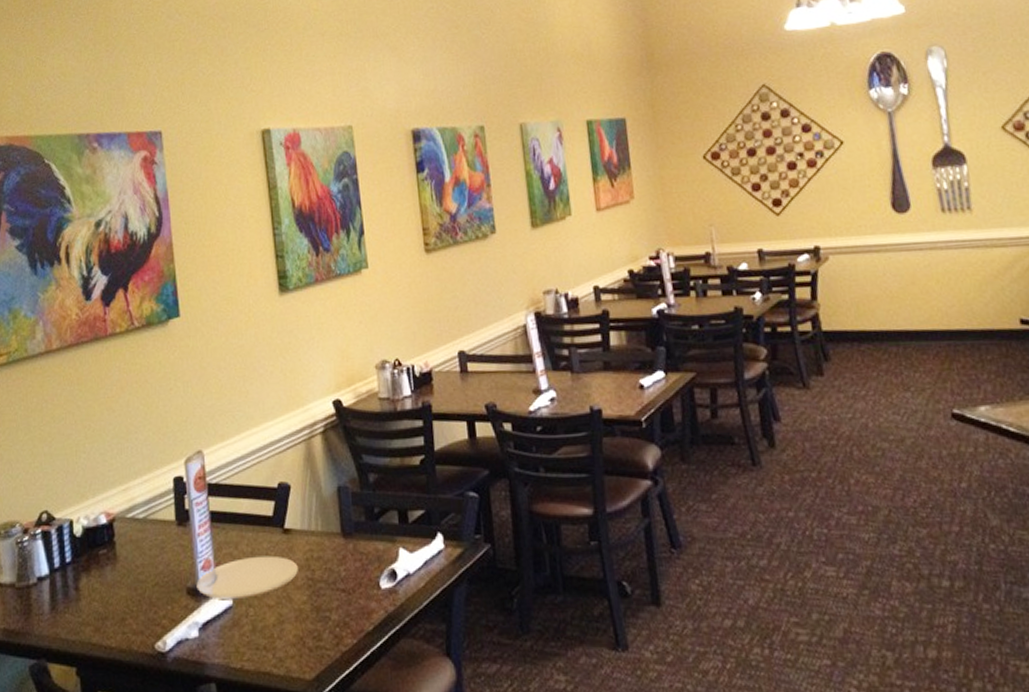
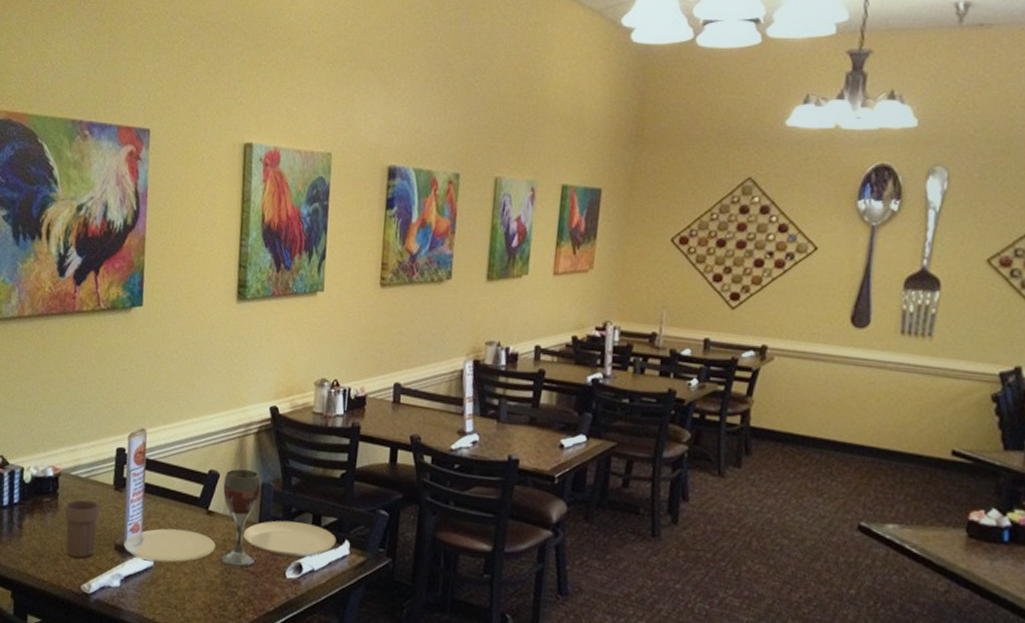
cup: none [124,543,165,614] -> present [65,499,99,558]
cup: none [296,475,345,588] -> present [220,469,261,568]
plate: none [327,522,428,565] -> present [244,520,337,558]

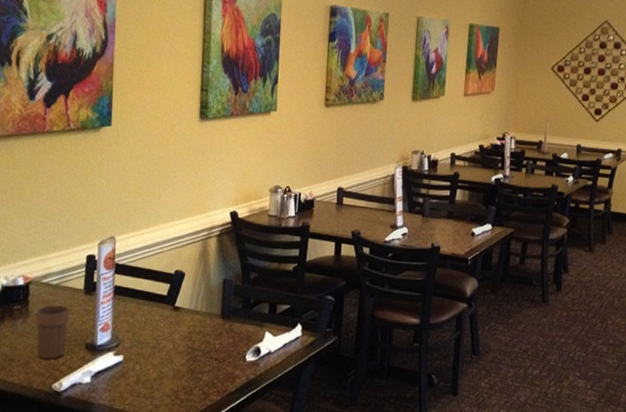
plate: present [124,528,216,563] -> none [94,325,182,357]
cup: present [220,469,261,568] -> none [186,268,222,356]
plate: present [244,520,337,558] -> none [207,310,290,343]

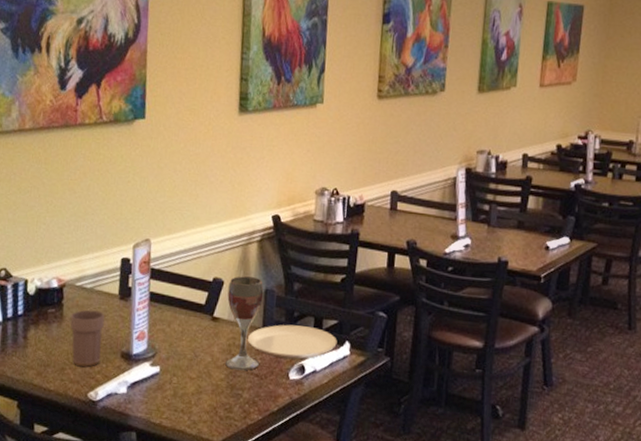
cup: none [186,268,222,356] -> present [225,276,264,371]
plate: none [207,310,290,343] -> present [248,324,337,360]

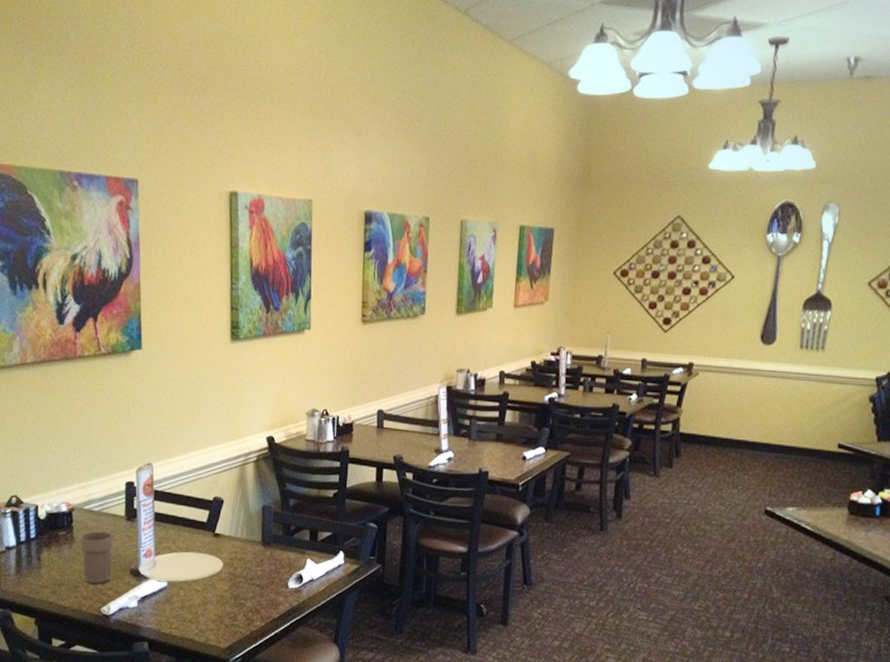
plate: none [130,335,221,369] -> present [138,551,223,583]
cup: present [225,276,264,371] -> none [227,494,262,582]
plate: present [248,324,337,360] -> none [249,538,332,570]

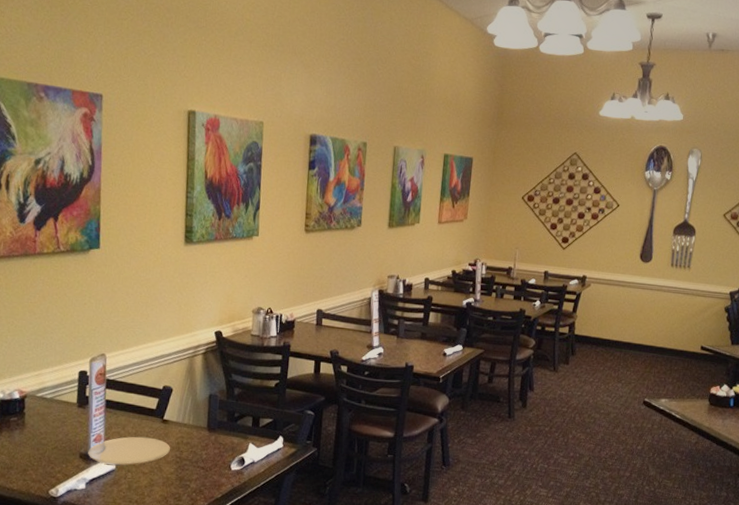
cup: present [80,531,113,585] -> none [31,417,64,468]

